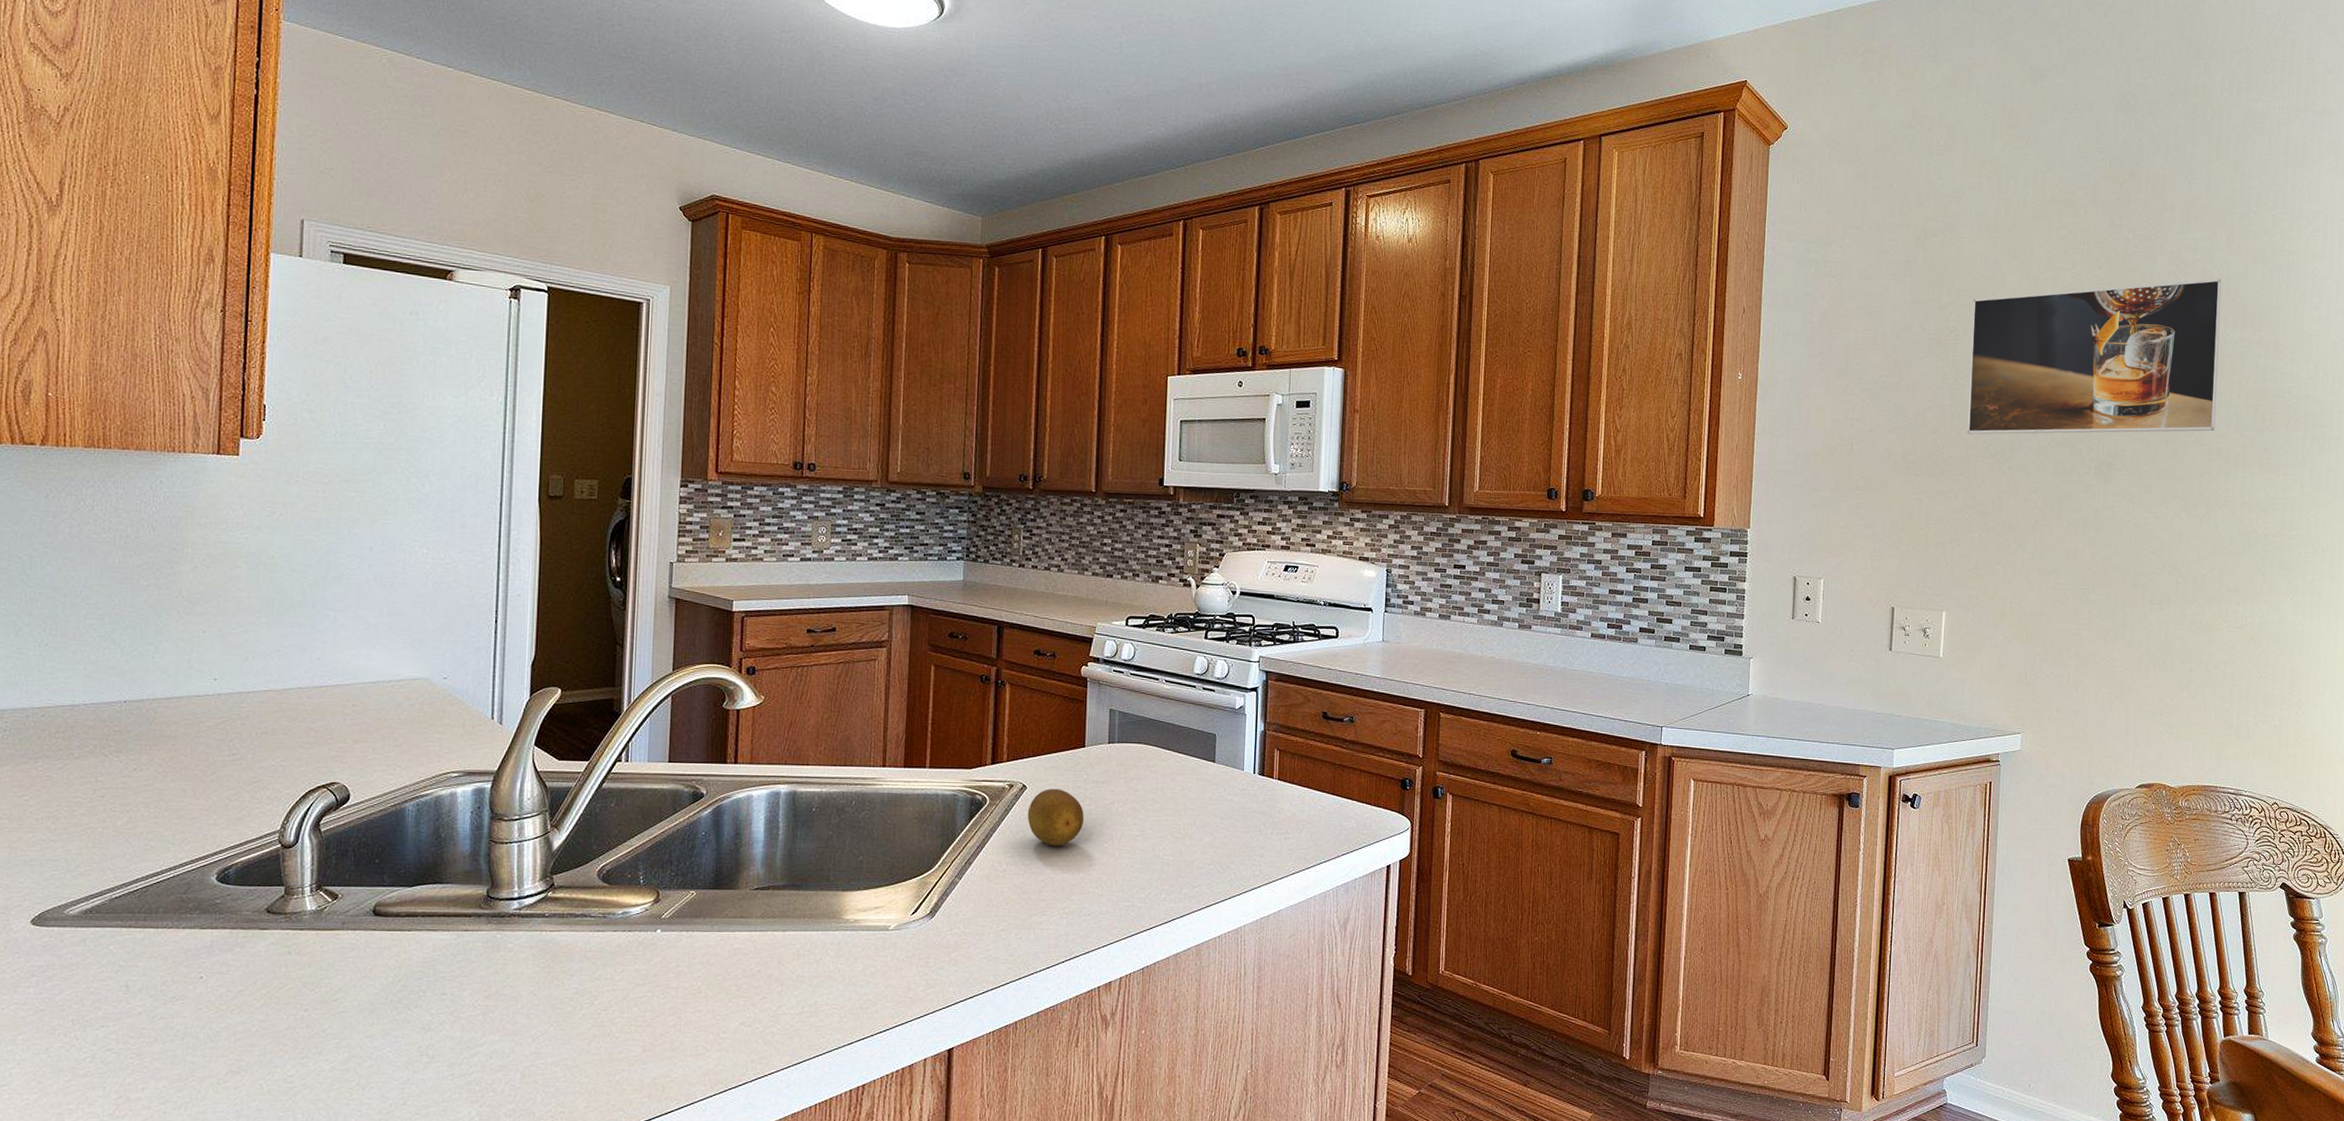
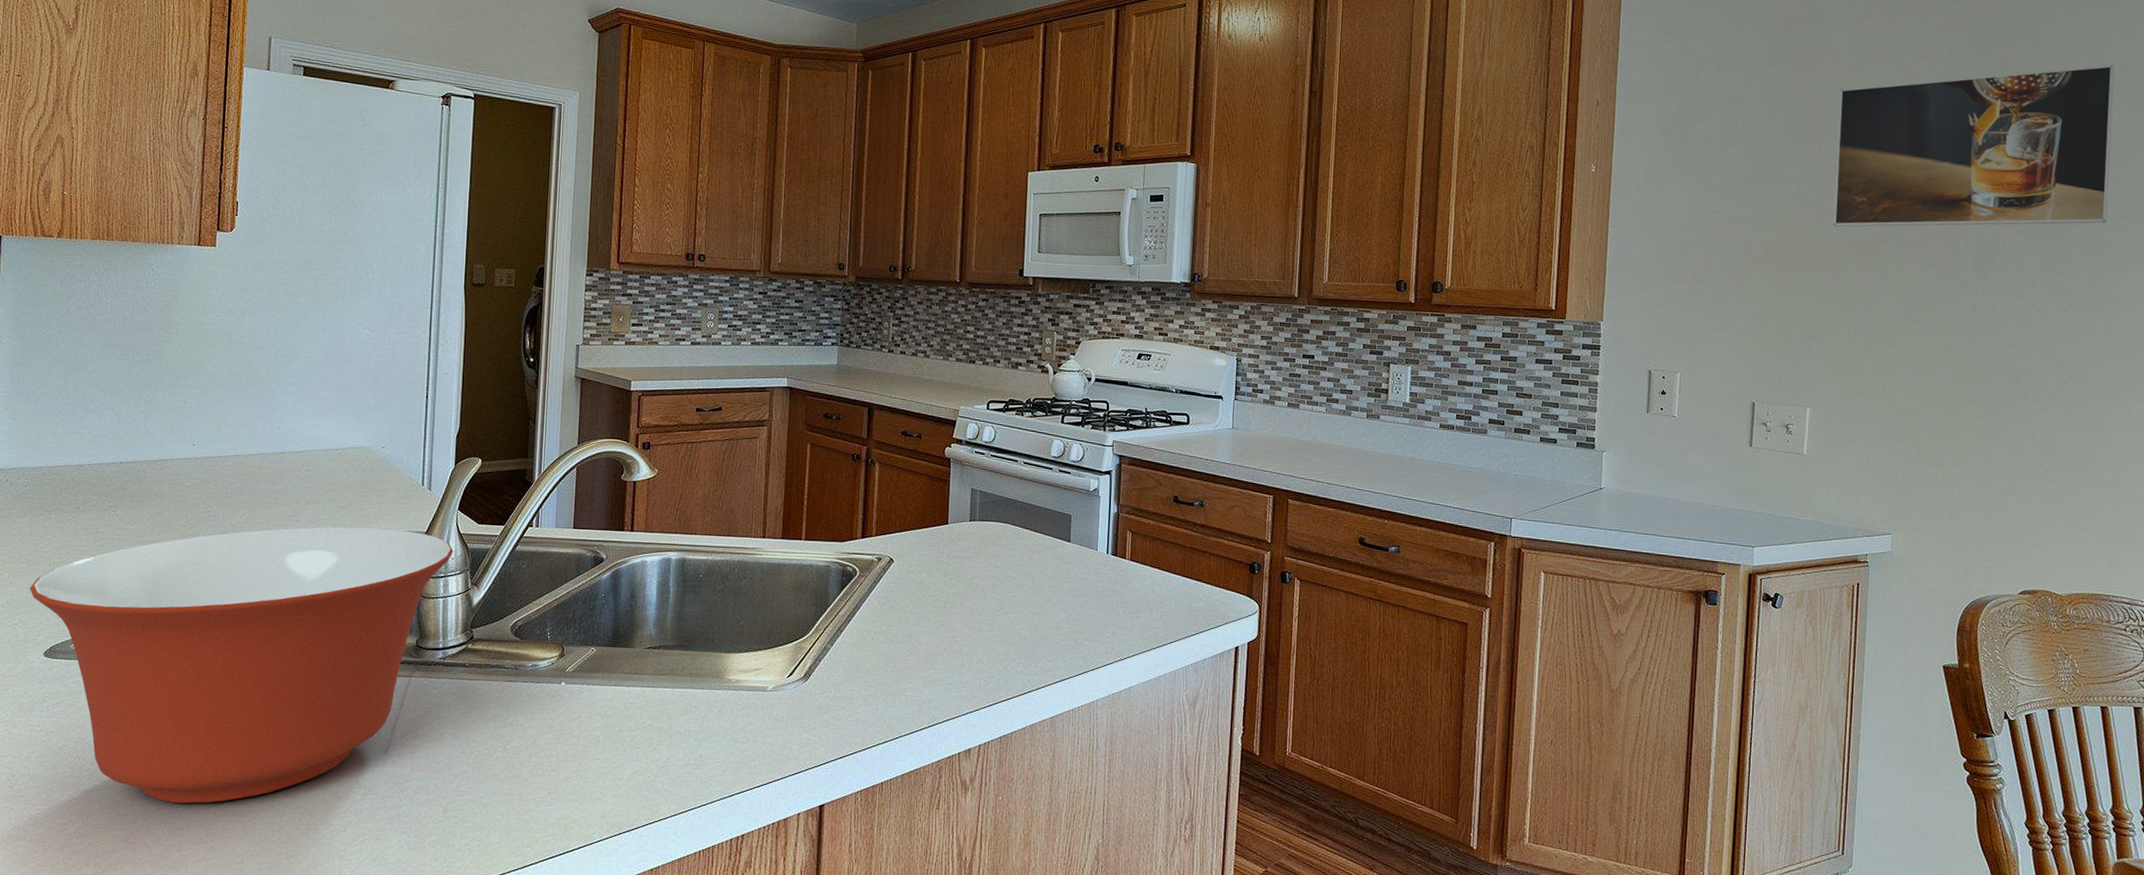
mixing bowl: none [12,767,530,1084] -> present [30,527,454,804]
fruit: present [1027,789,1084,846] -> none [894,563,947,618]

